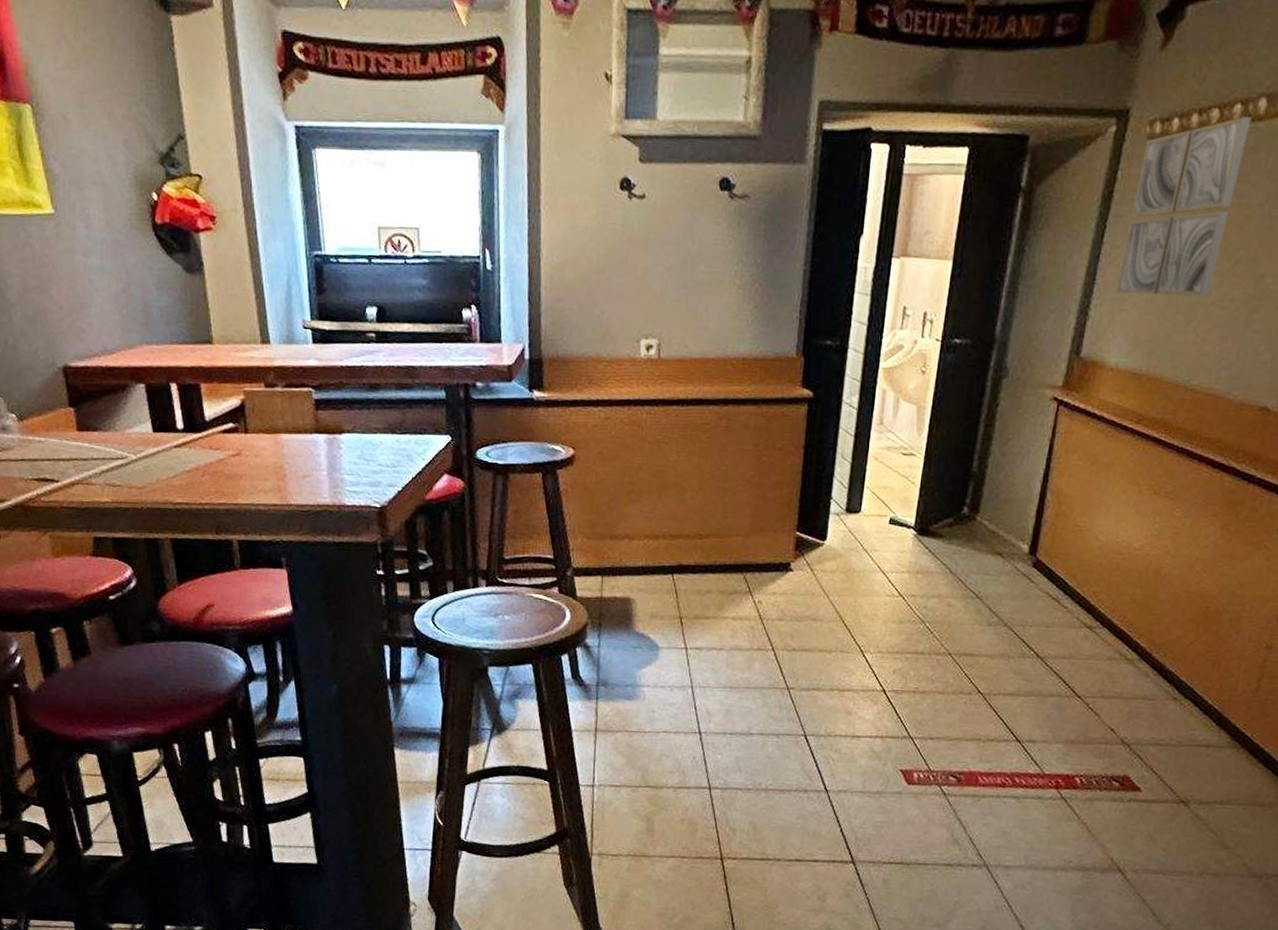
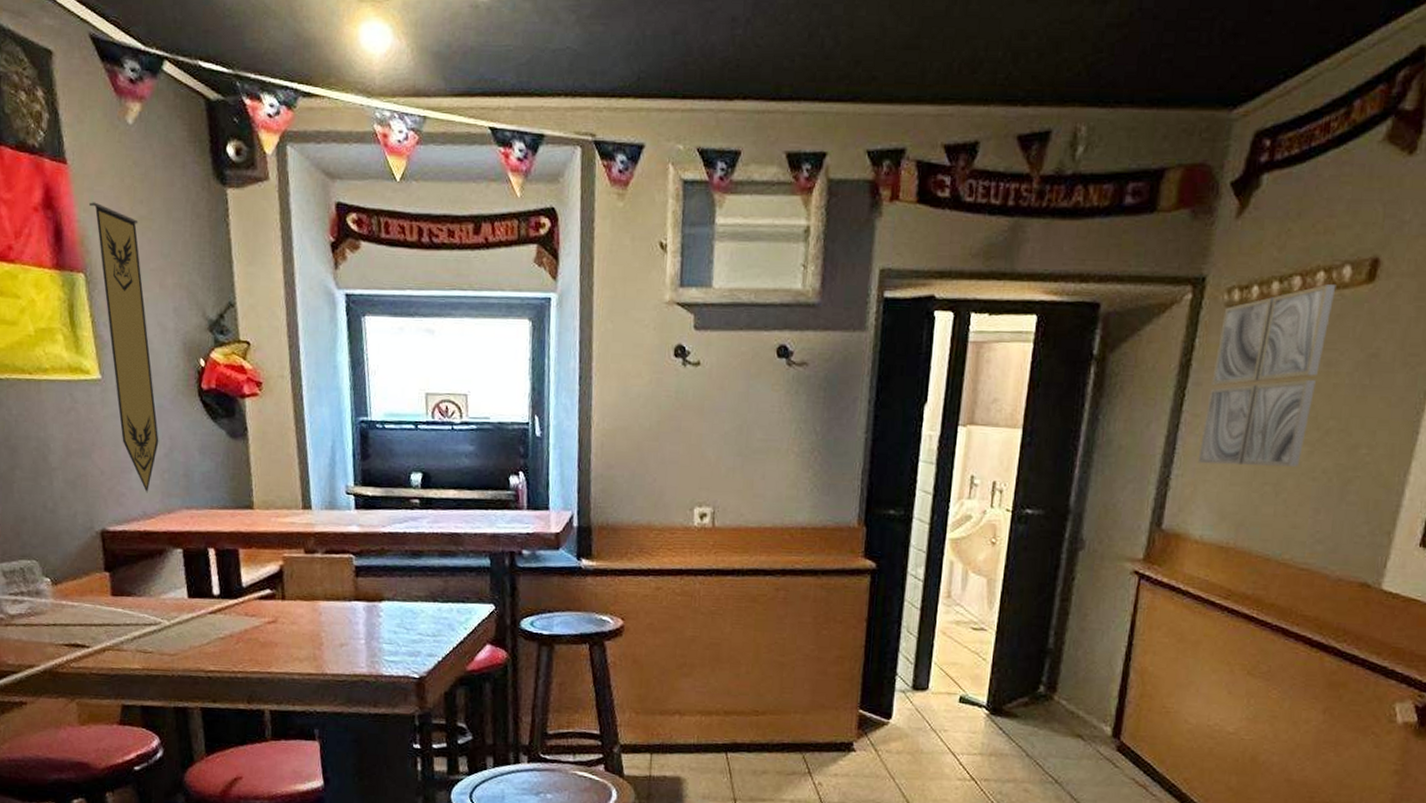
pennant: none [31,29,116,329] -> present [89,202,159,493]

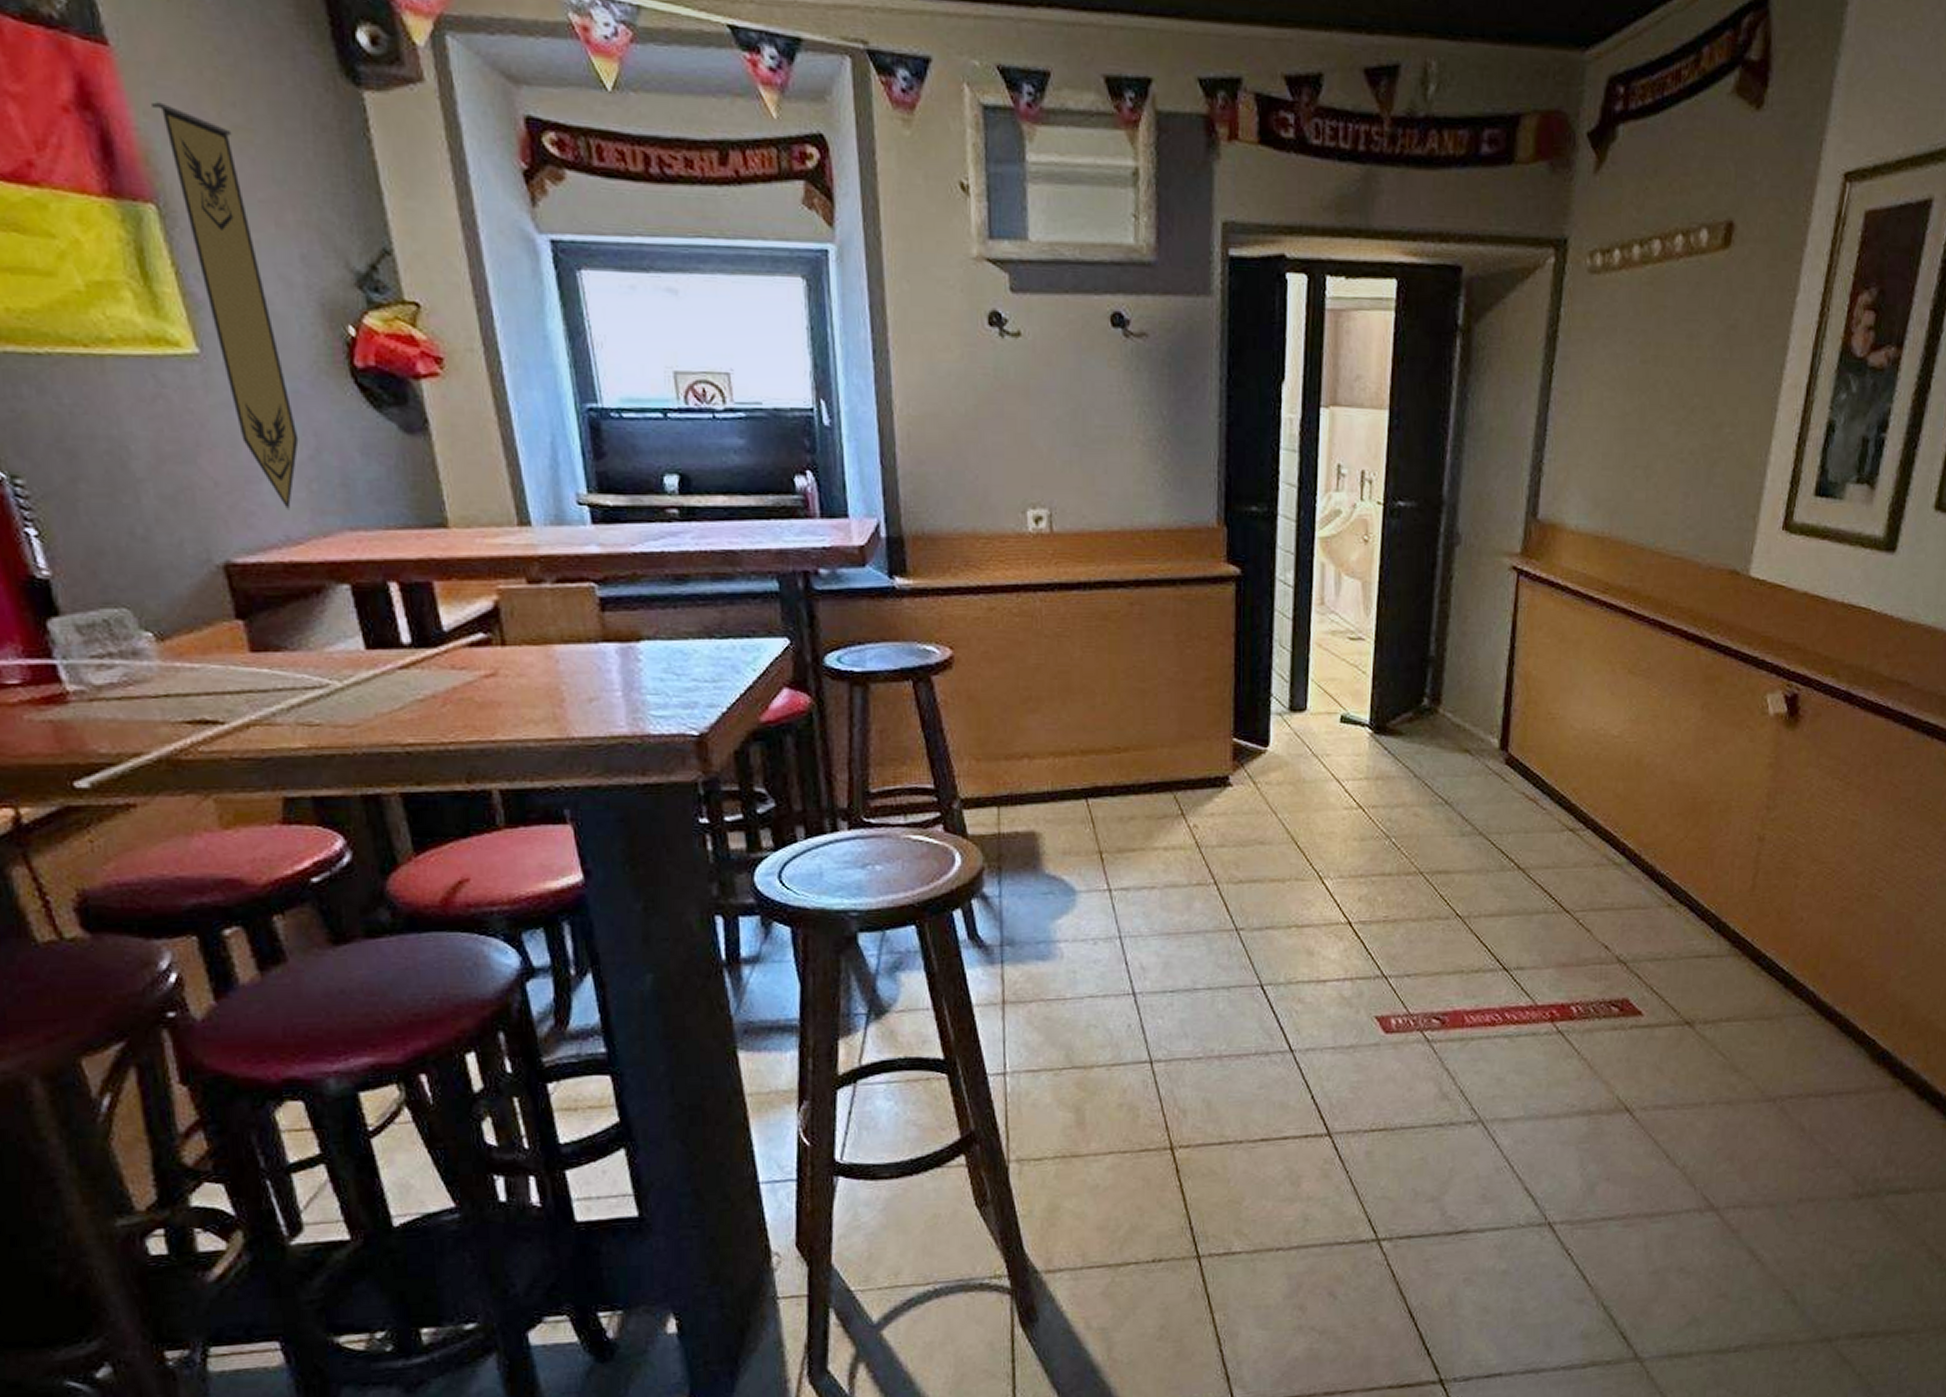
wall art: present [1197,284,1336,468] -> none [1569,249,1694,449]

